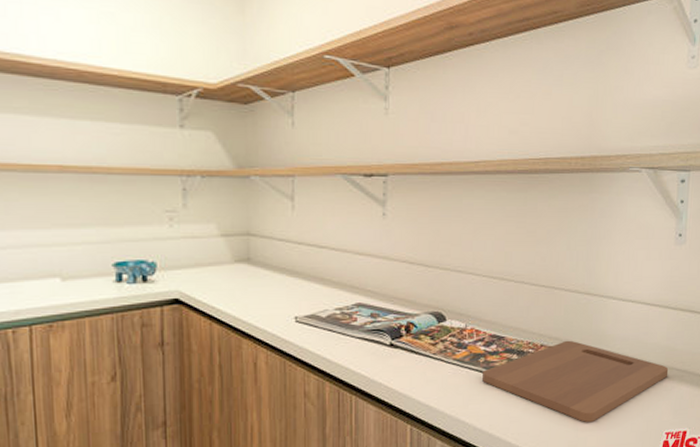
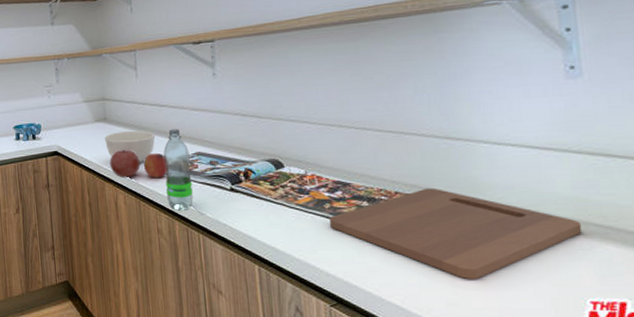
bowl: none [246,275,311,315] -> present [105,130,156,163]
fruit: none [250,295,289,334] -> present [109,147,141,179]
fruit: none [294,304,322,332] -> present [144,153,168,178]
bottle: none [318,275,348,372] -> present [163,129,193,212]

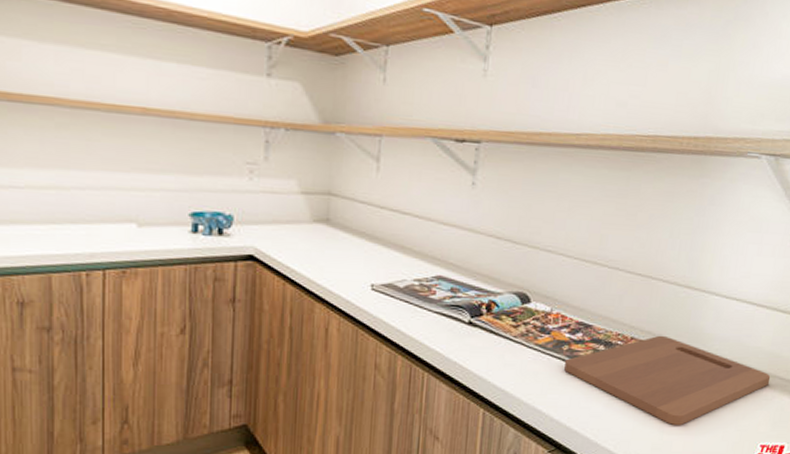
bowl: present [105,130,156,163] -> none [323,238,391,282]
fruit: present [109,147,141,179] -> none [325,259,366,300]
fruit: present [144,153,168,178] -> none [370,272,399,302]
bottle: present [163,129,193,212] -> none [392,244,429,345]

